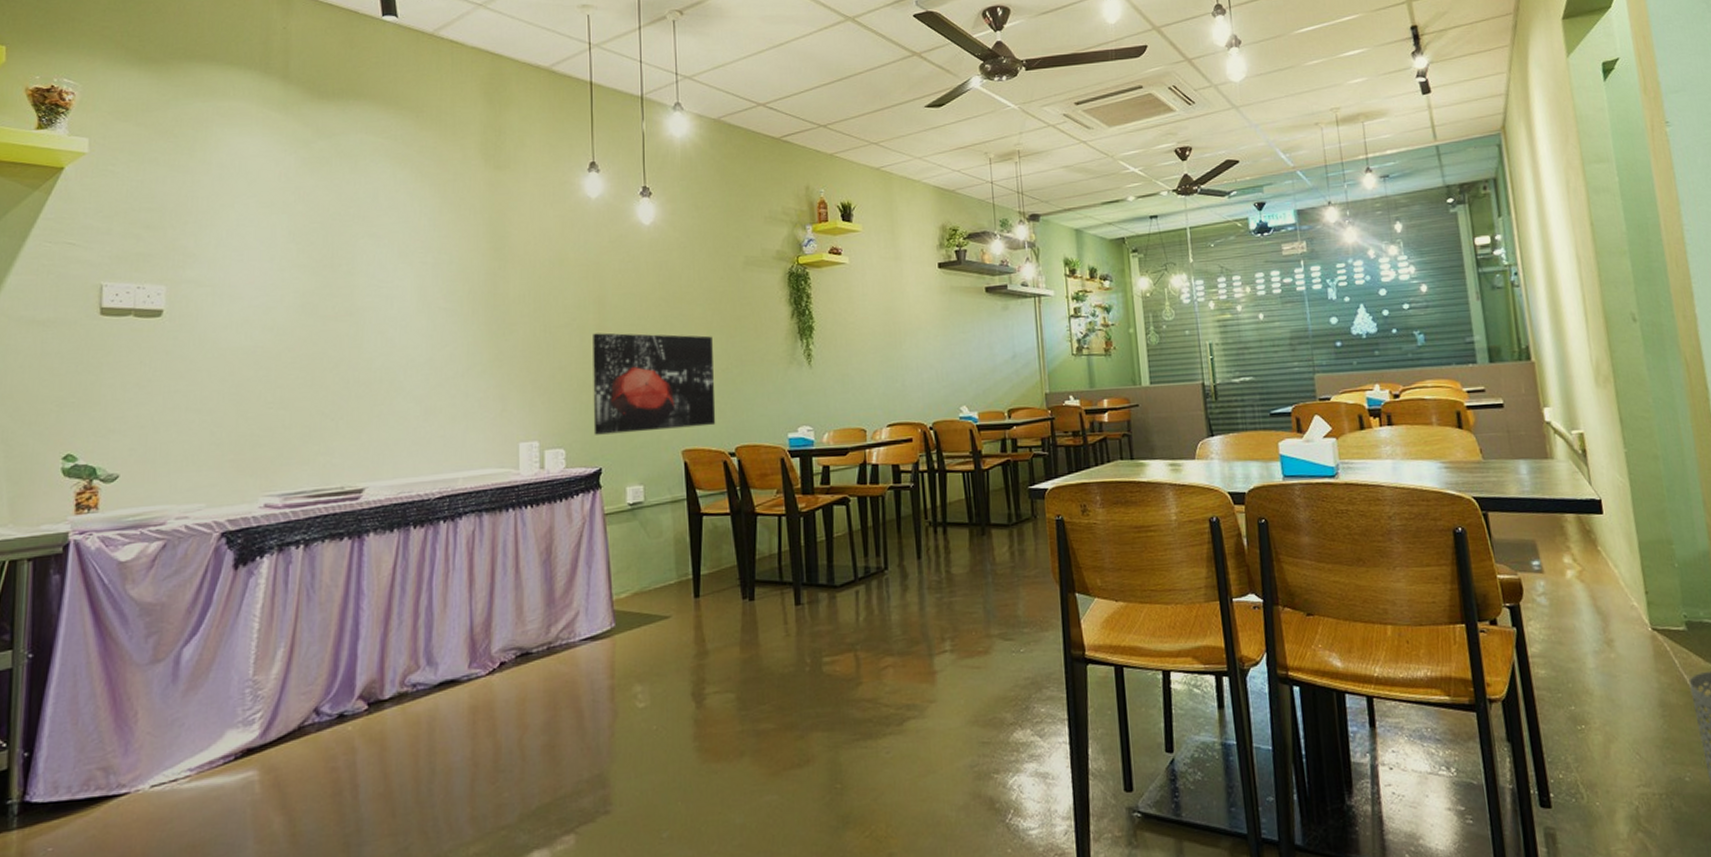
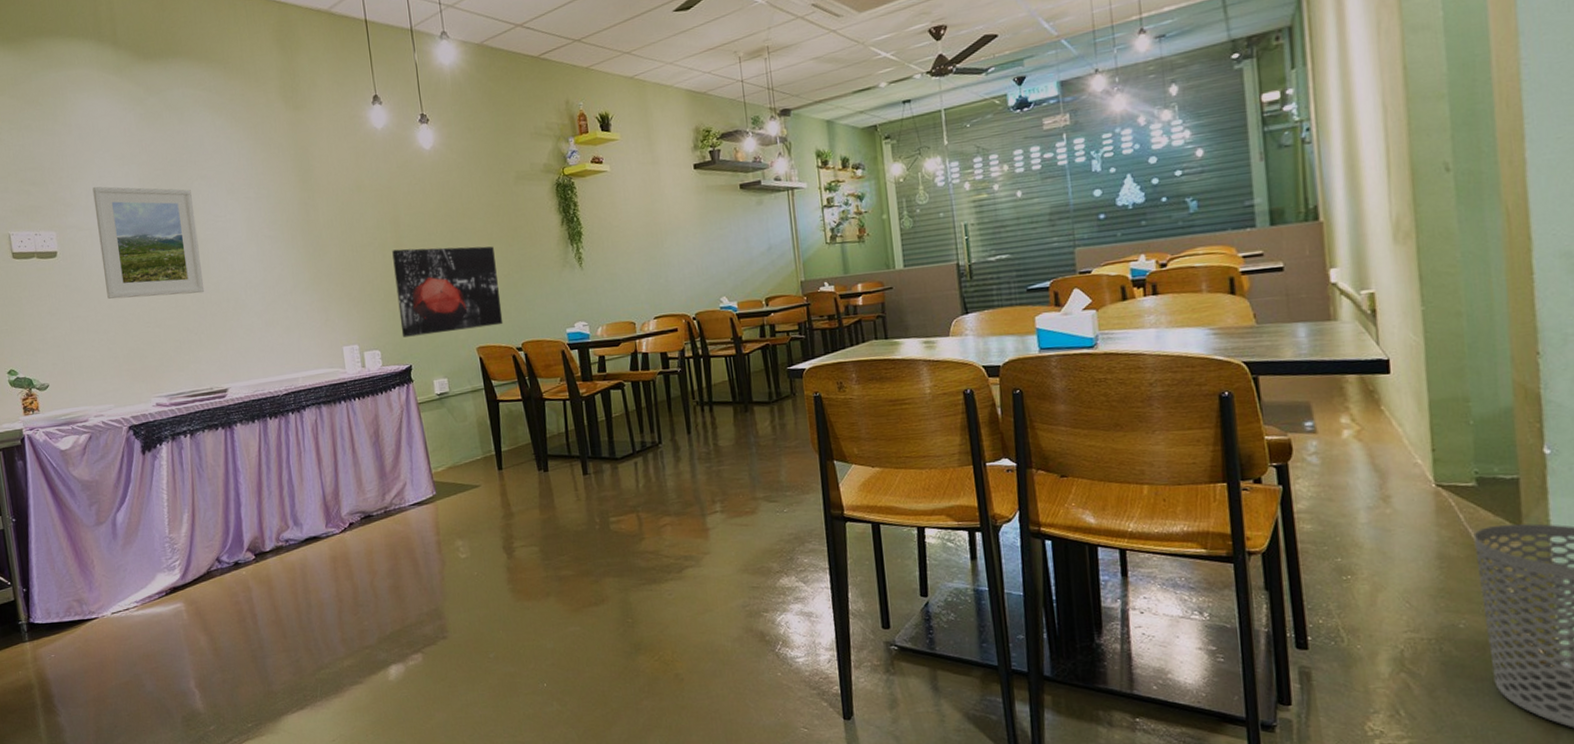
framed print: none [221,236,354,372] -> present [92,186,205,299]

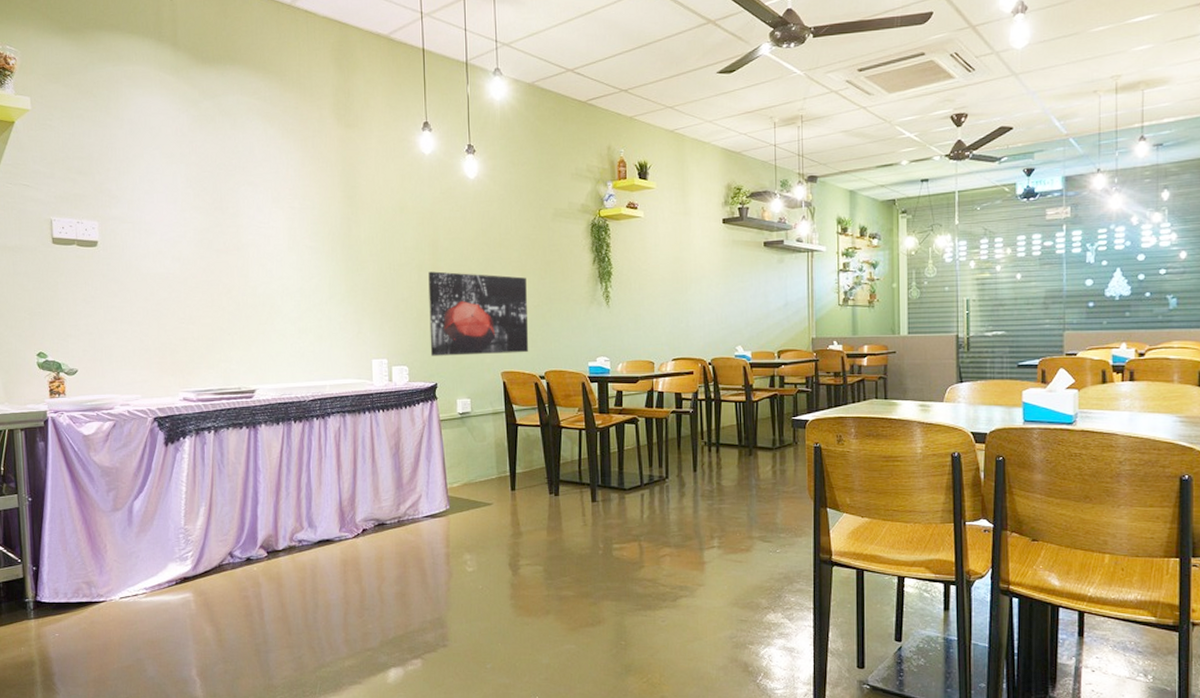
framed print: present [92,186,205,299] -> none [139,181,242,295]

